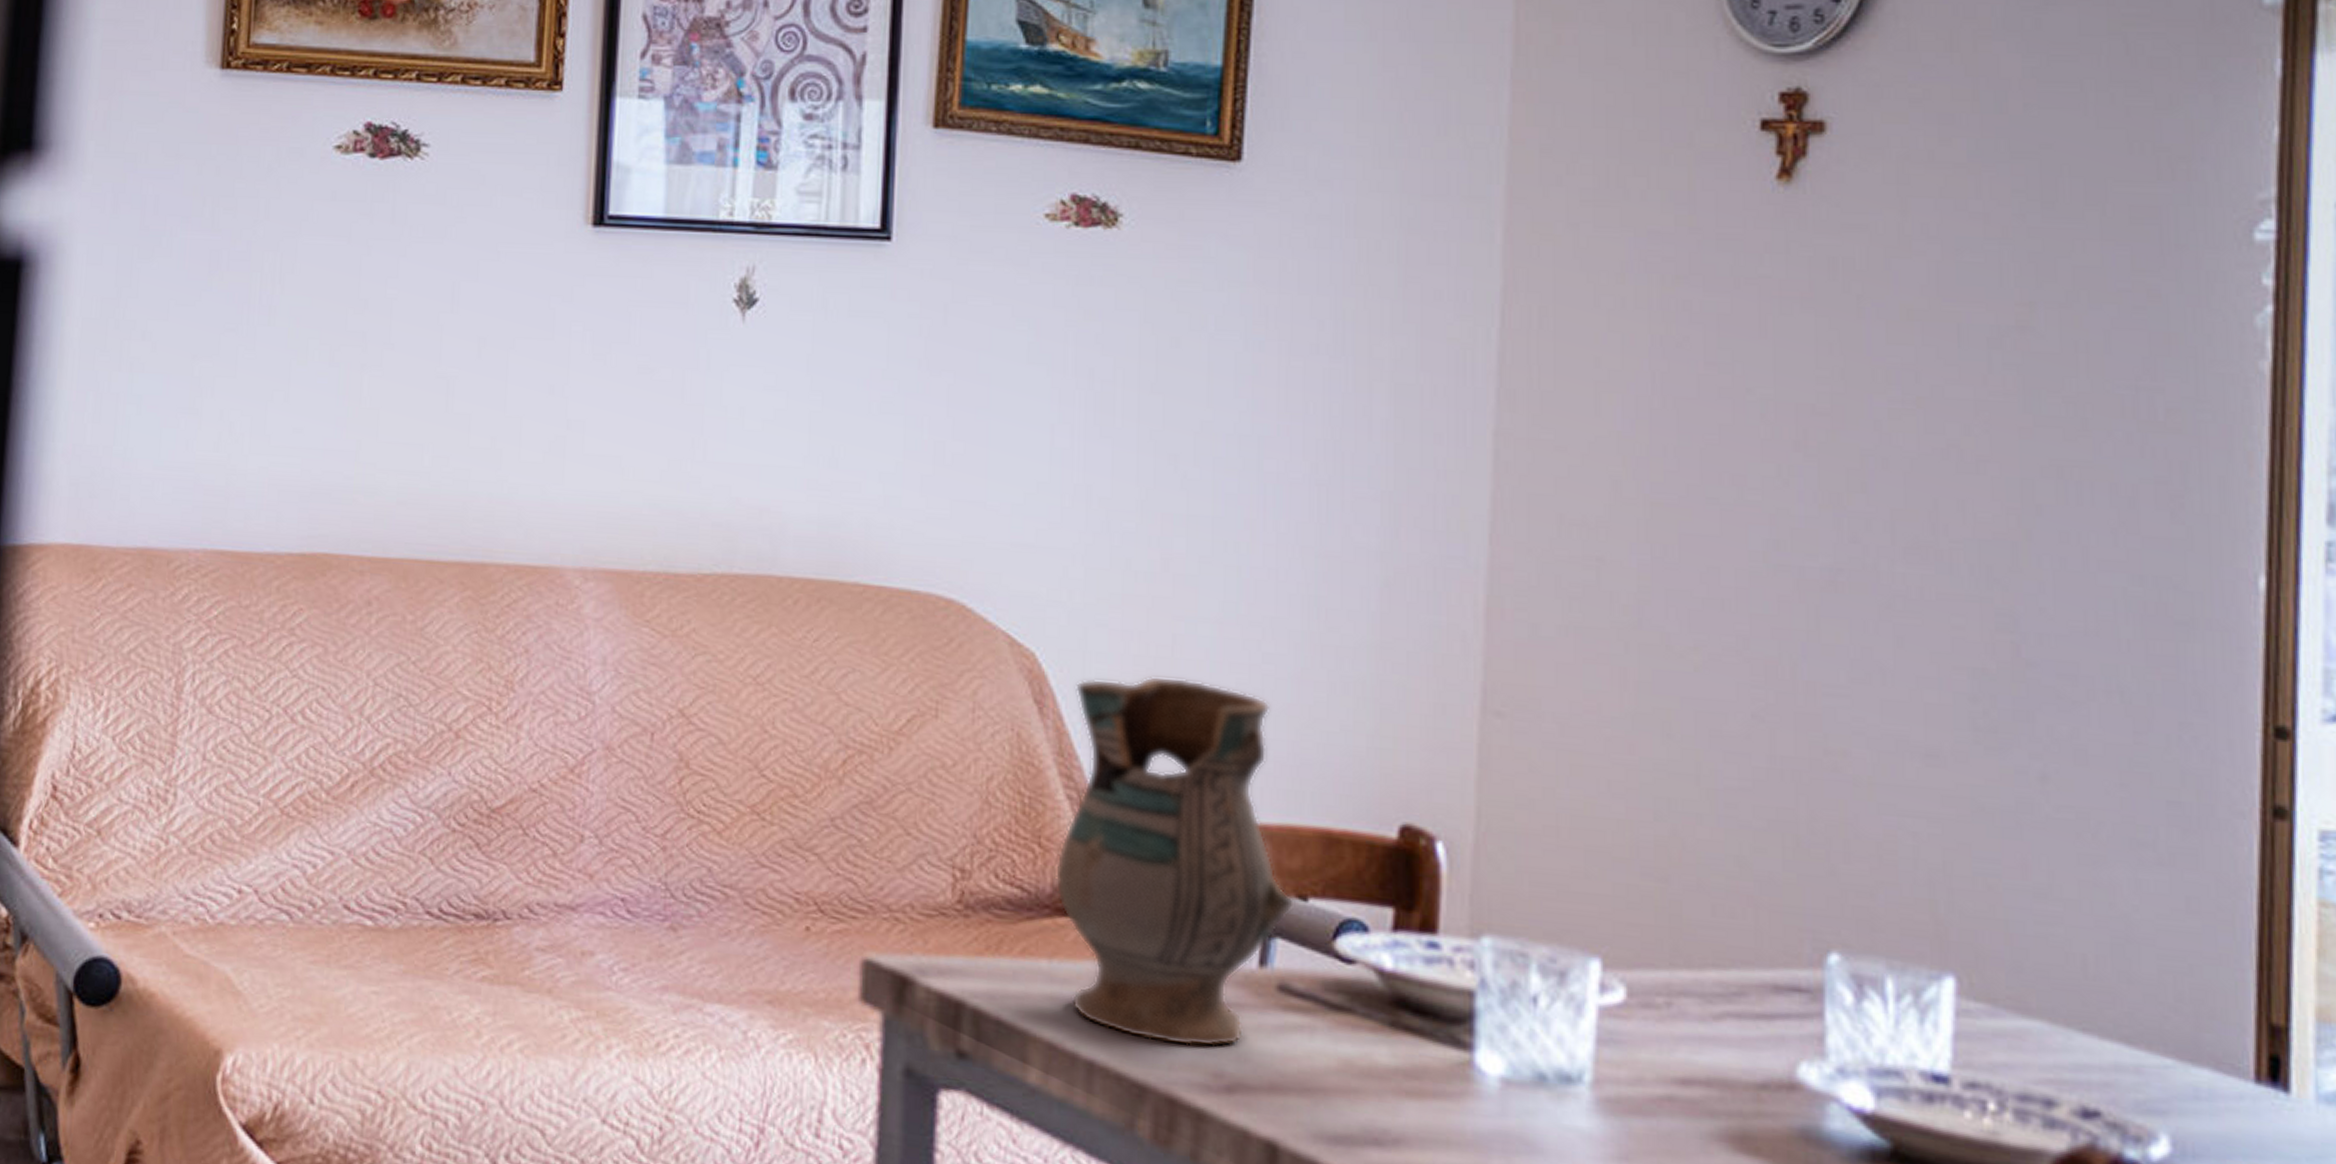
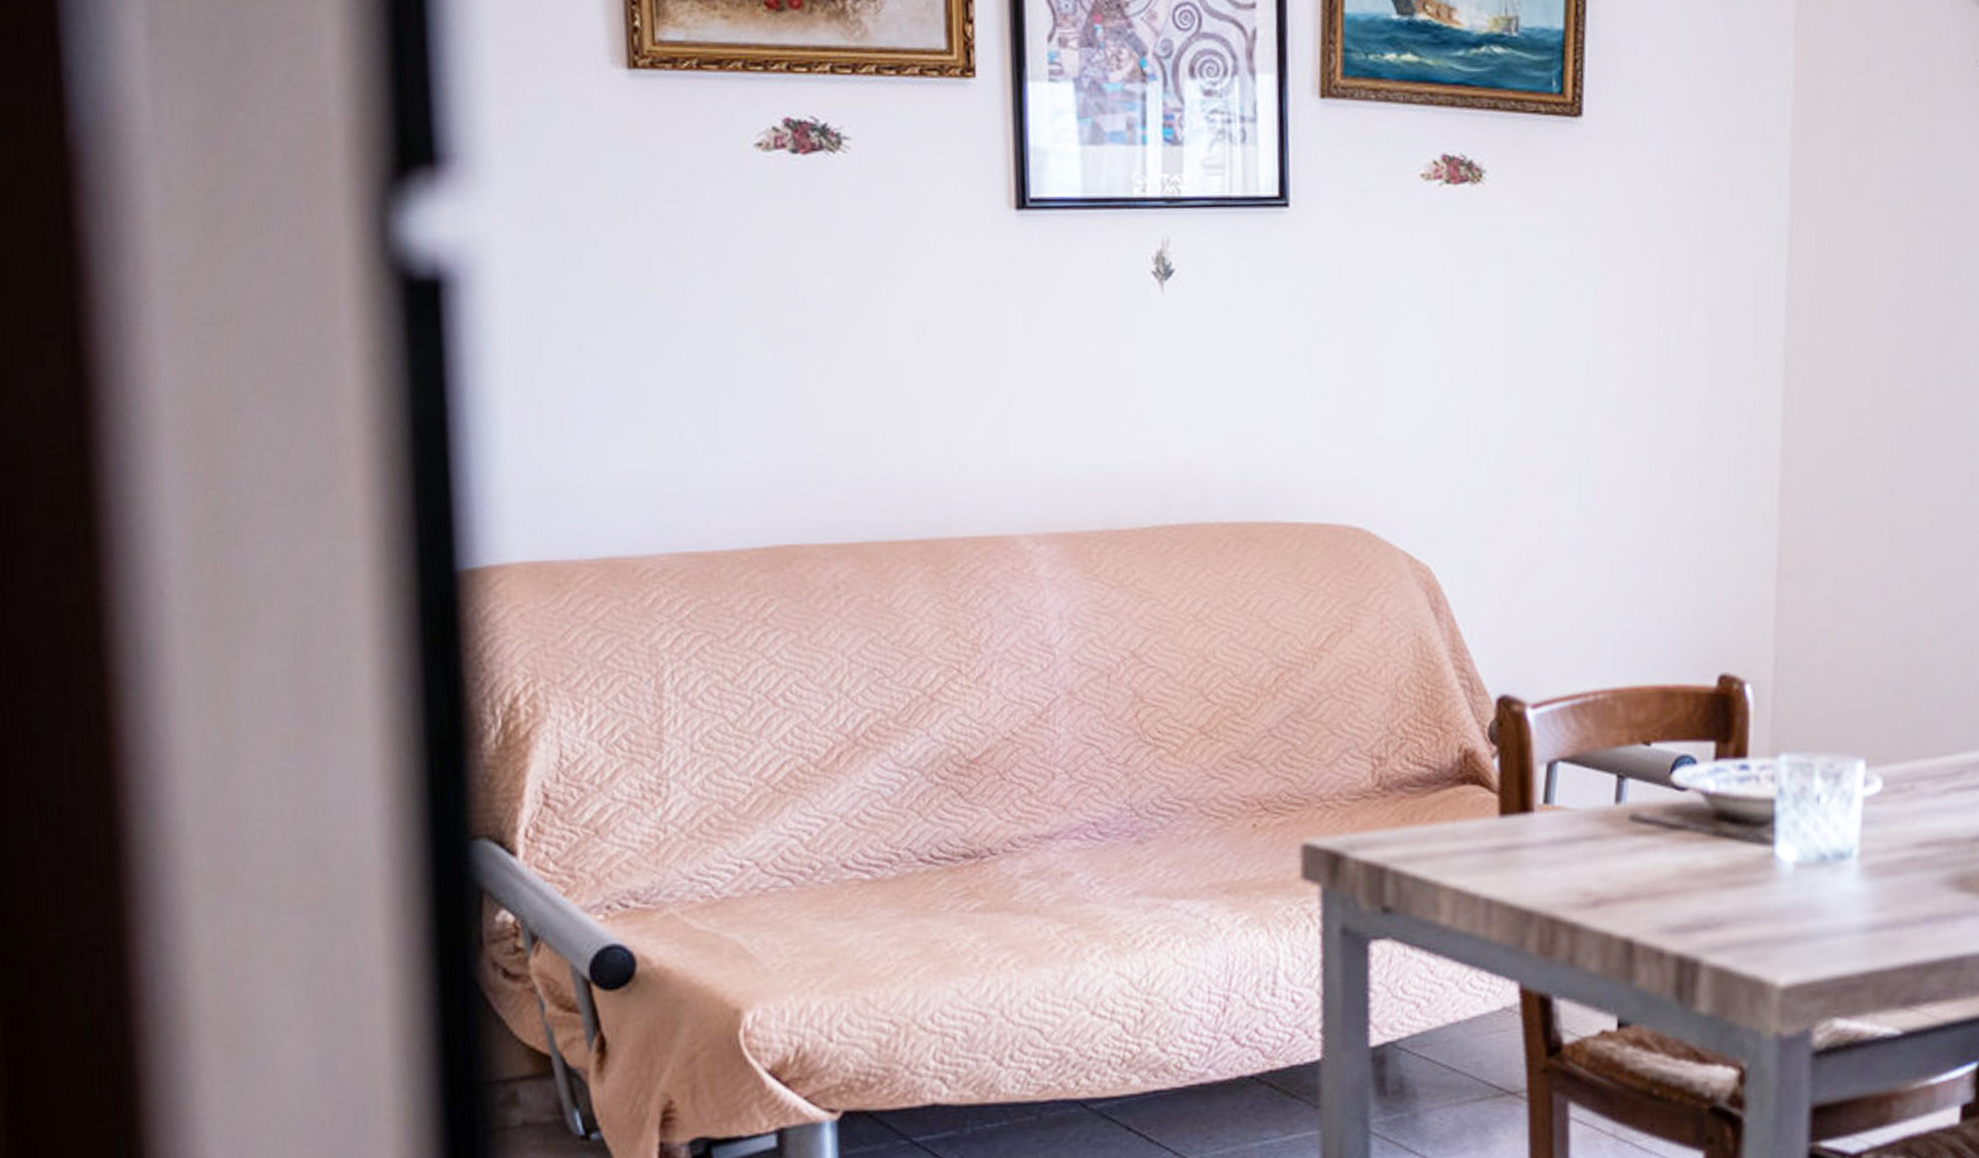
ceramic pitcher: present [1054,675,1295,1048] -> none [1454,574,1641,876]

